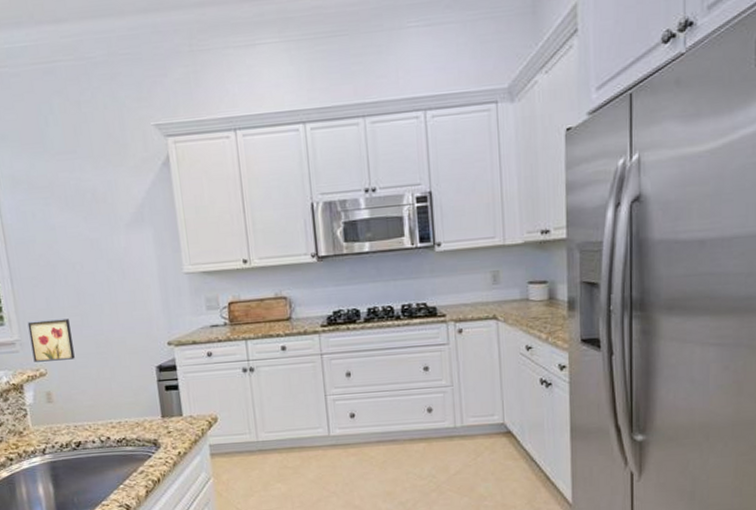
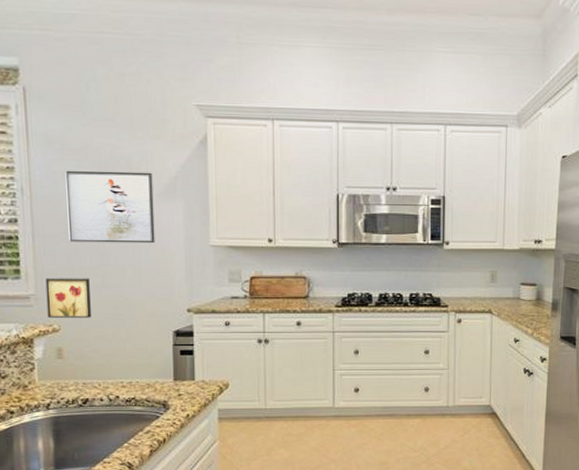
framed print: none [34,202,129,284] -> present [65,170,155,244]

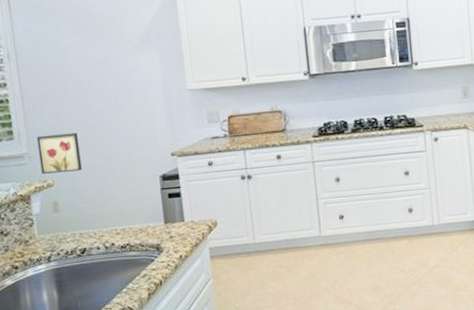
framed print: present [65,170,155,244] -> none [46,26,135,100]

